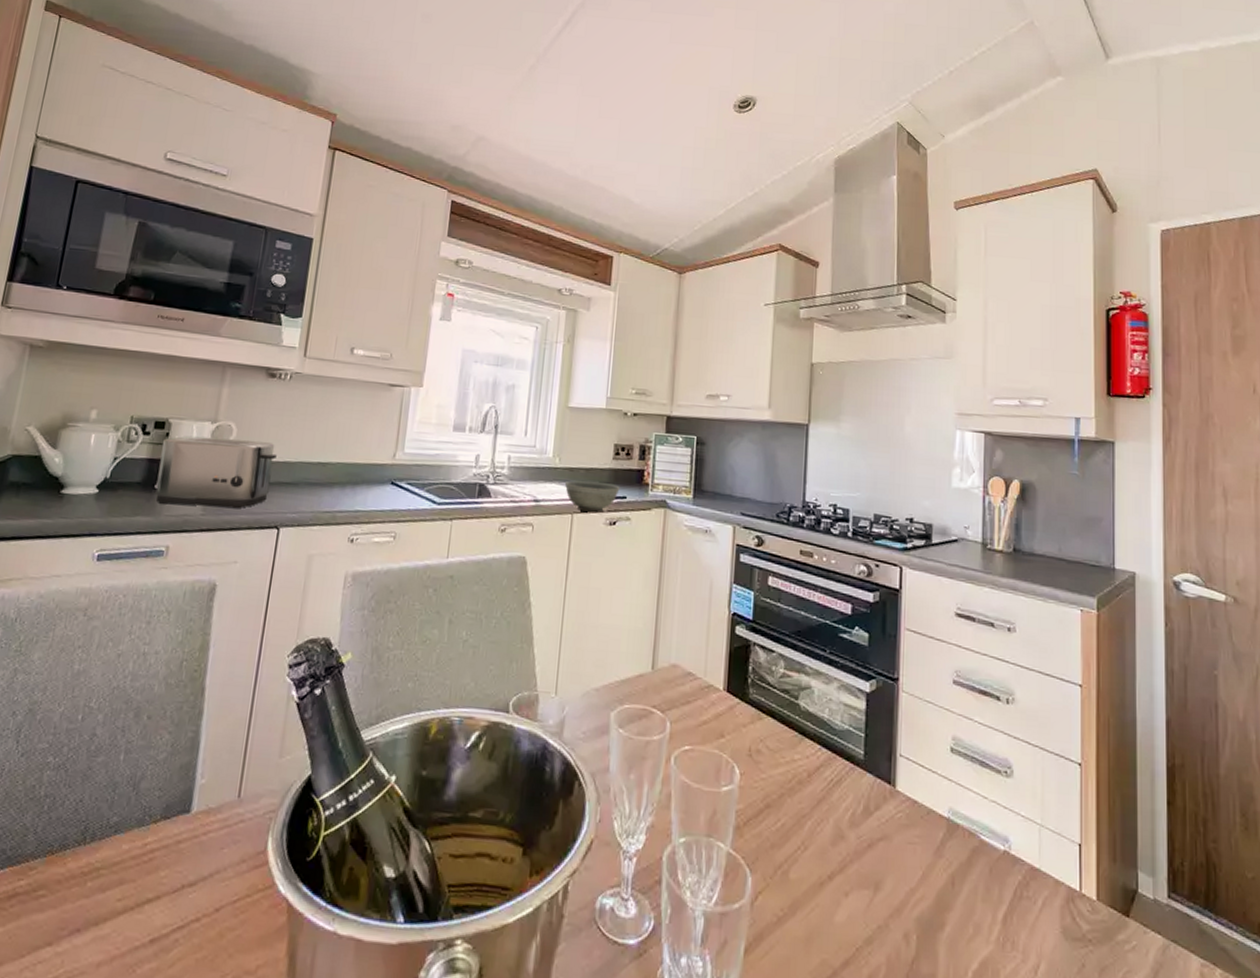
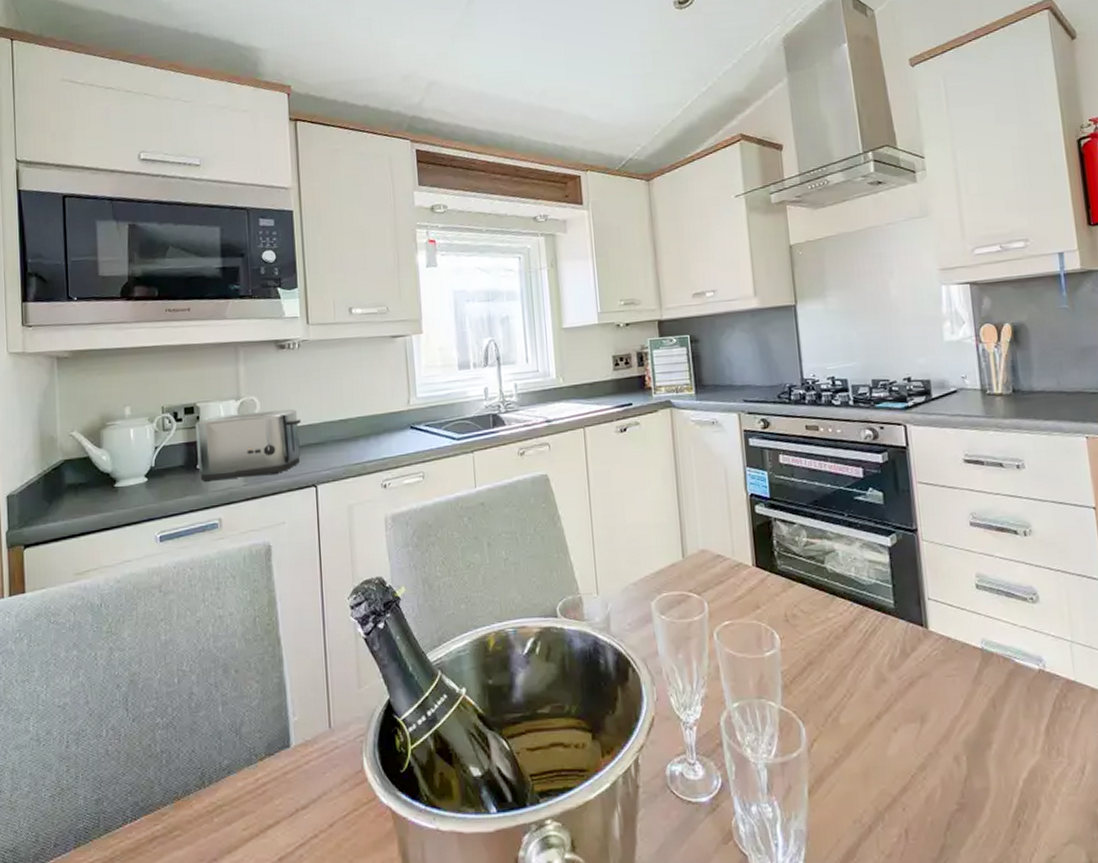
bowl: present [564,480,620,513] -> none [571,393,625,424]

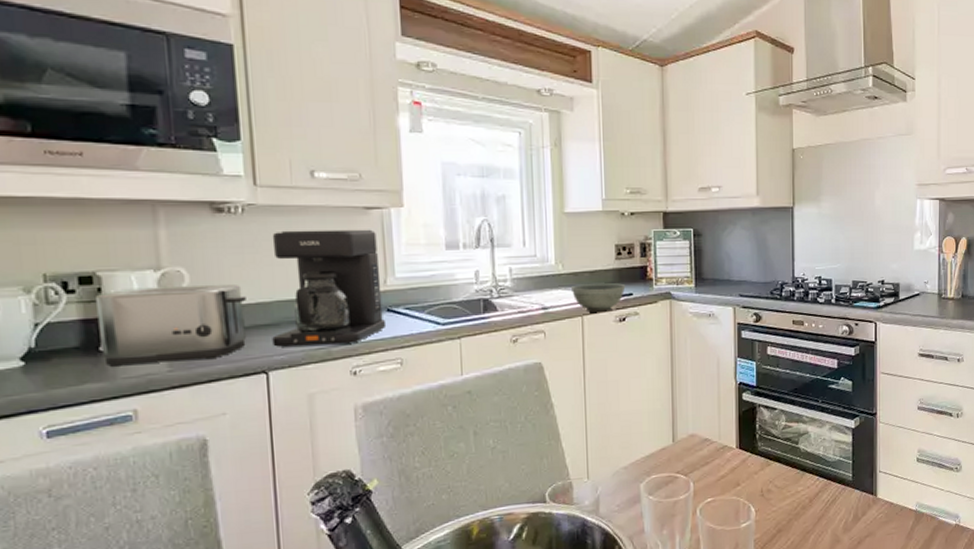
coffee maker: none [320,355,409,463] -> present [272,229,385,347]
bowl: none [571,393,625,424] -> present [570,282,626,313]

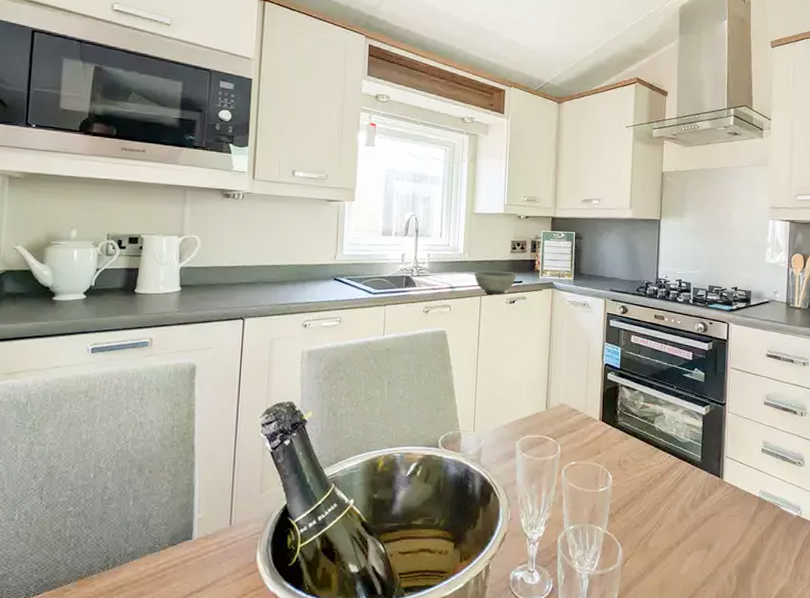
toaster: present [94,283,246,367] -> none [136,248,237,306]
coffee maker: present [272,229,385,347] -> none [250,213,333,303]

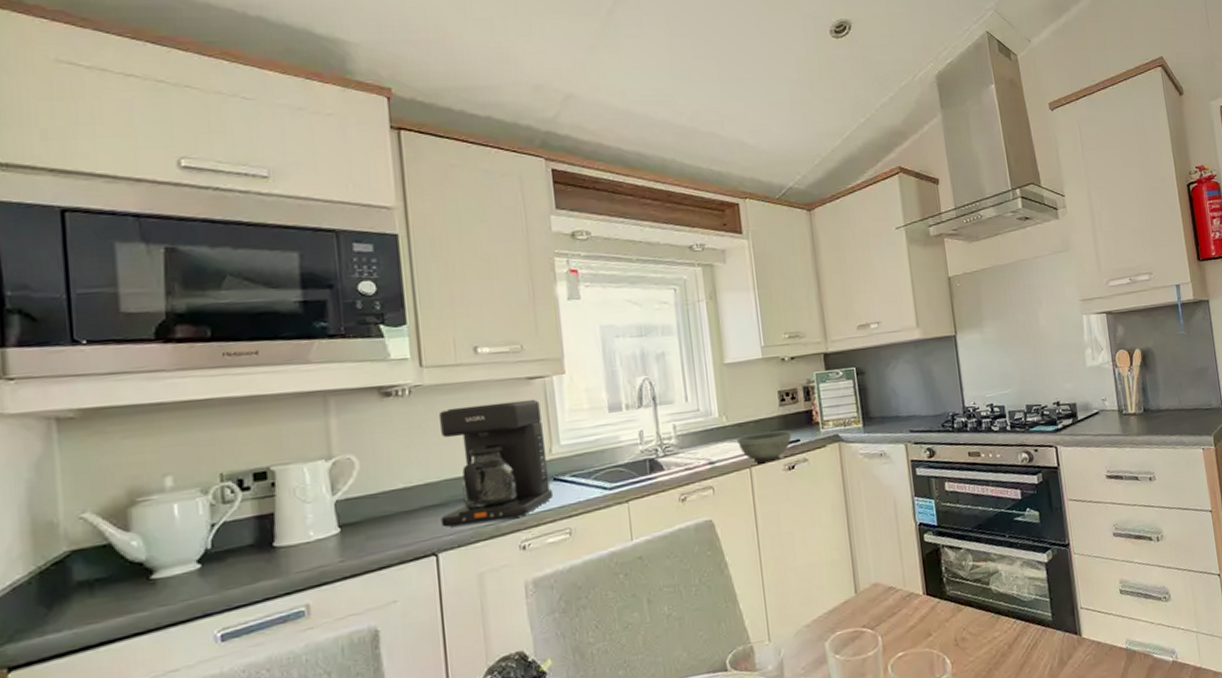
coffee maker: none [250,213,333,303] -> present [438,399,553,528]

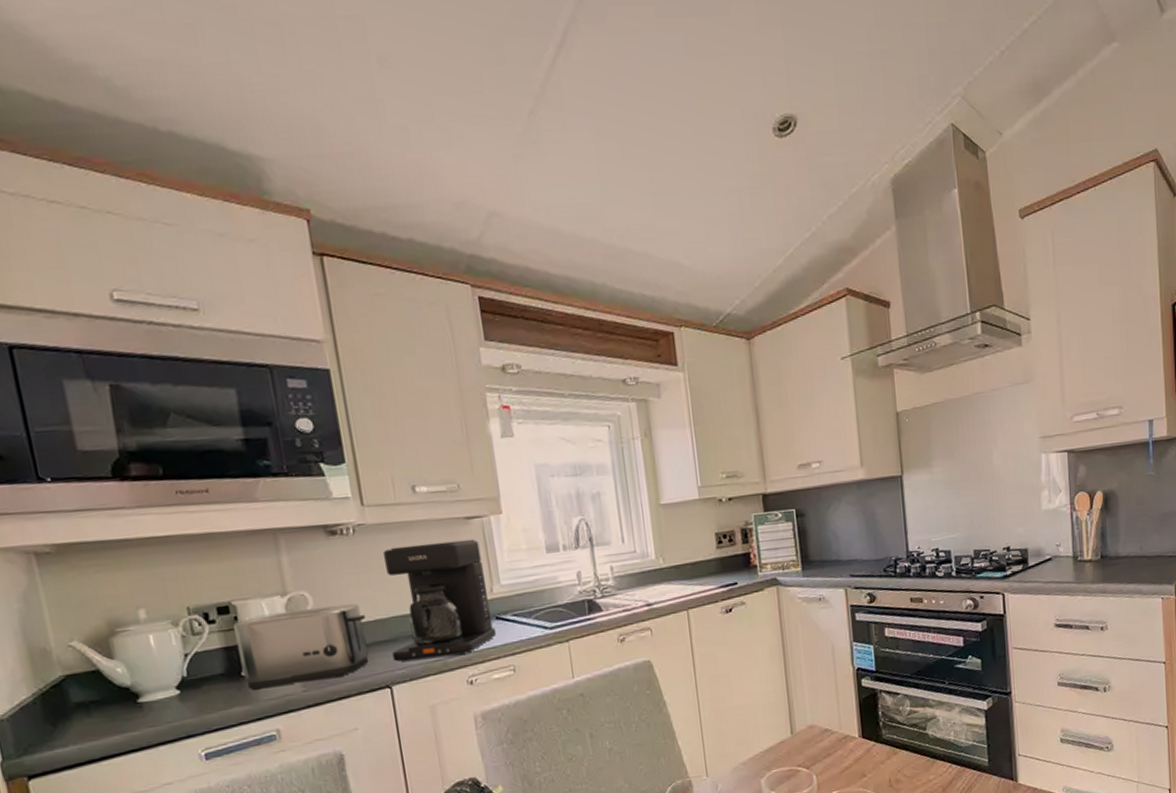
toaster: none [268,466,416,562] -> present [232,603,370,690]
bowl: present [736,430,792,463] -> none [673,573,730,606]

